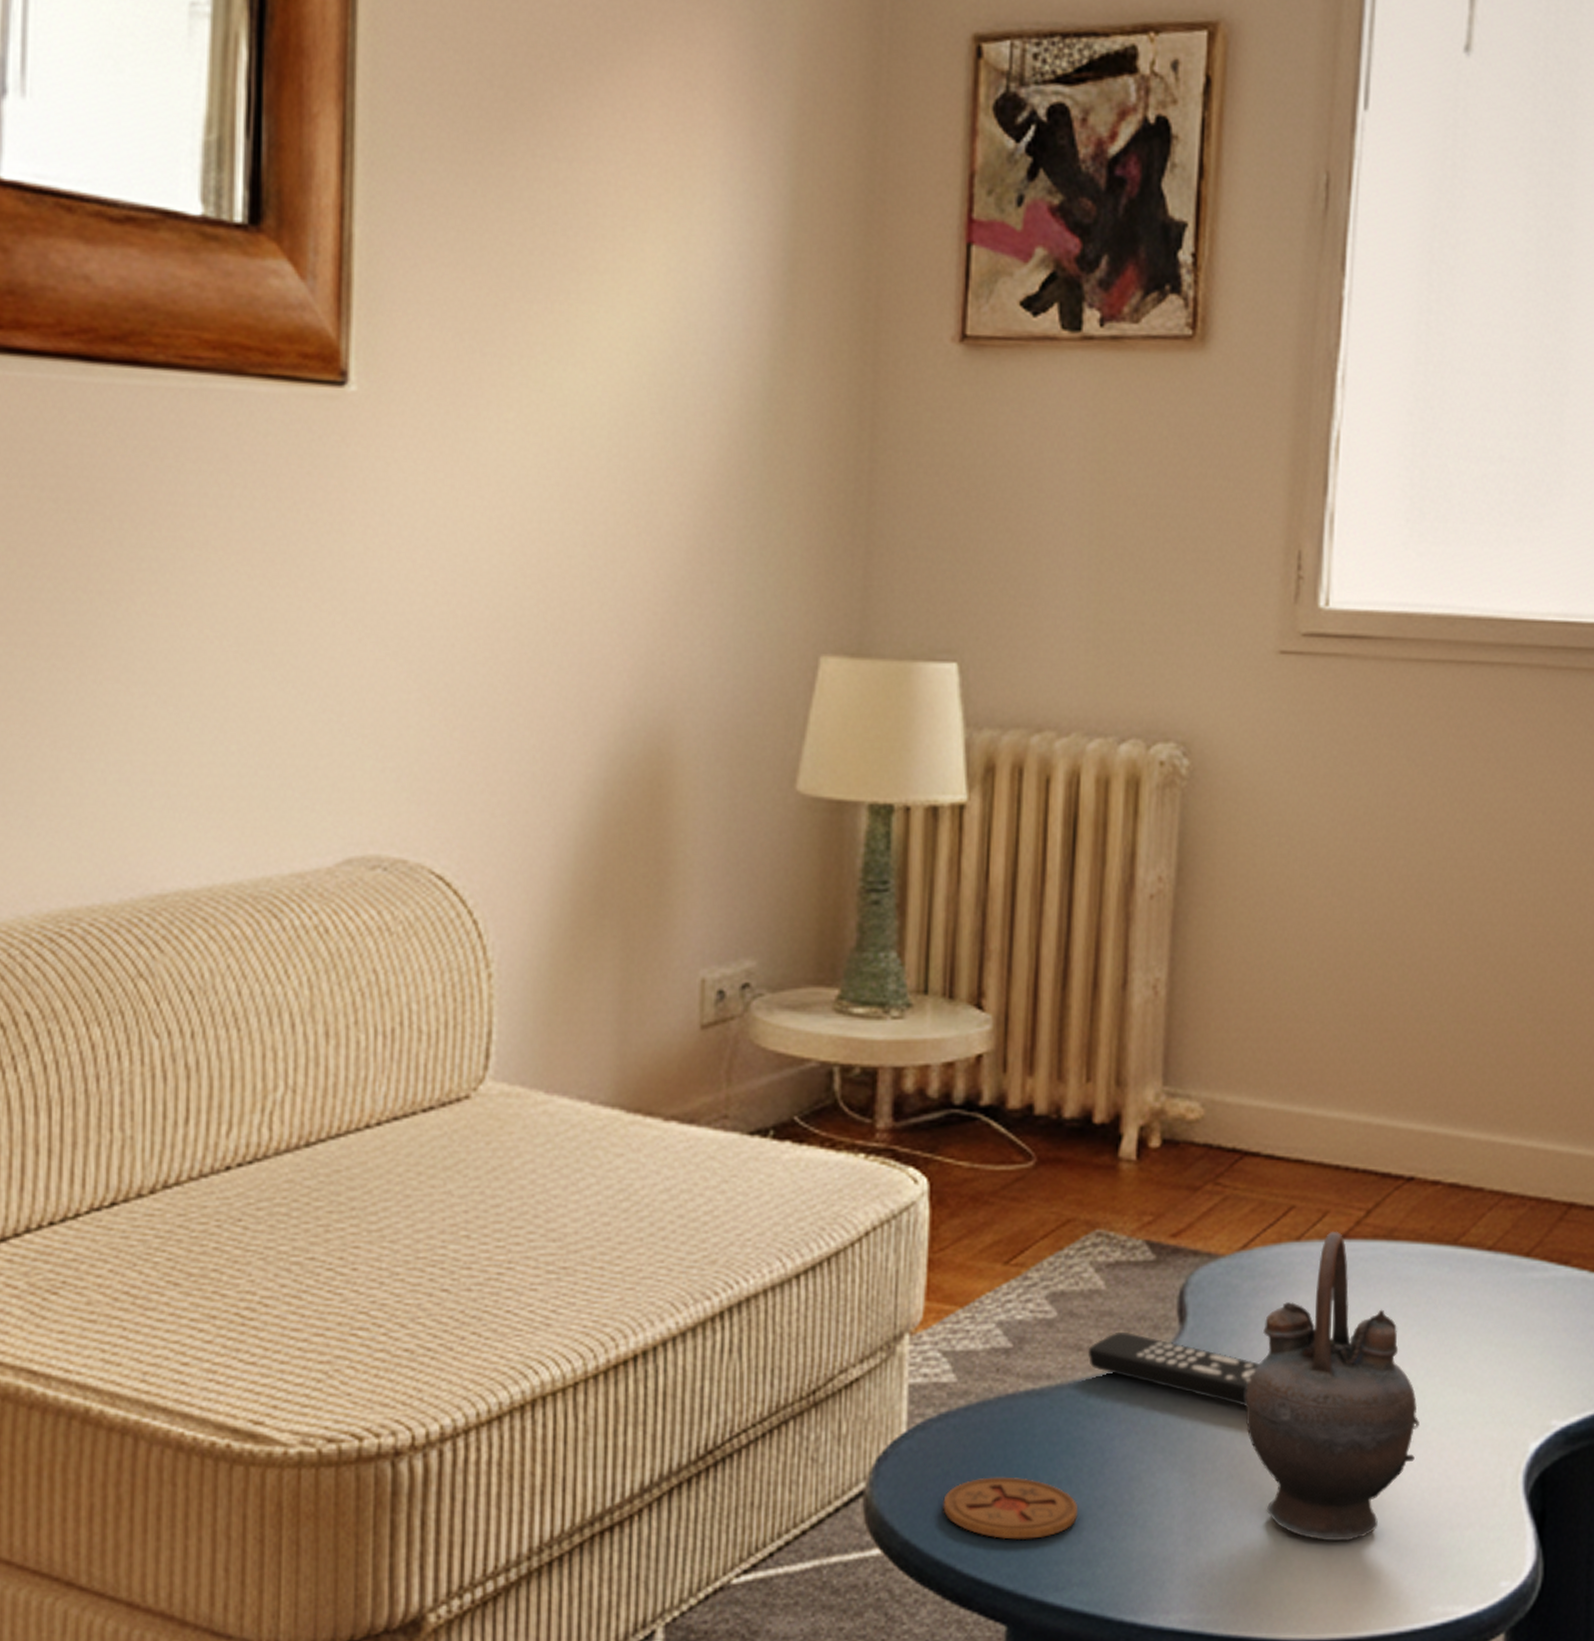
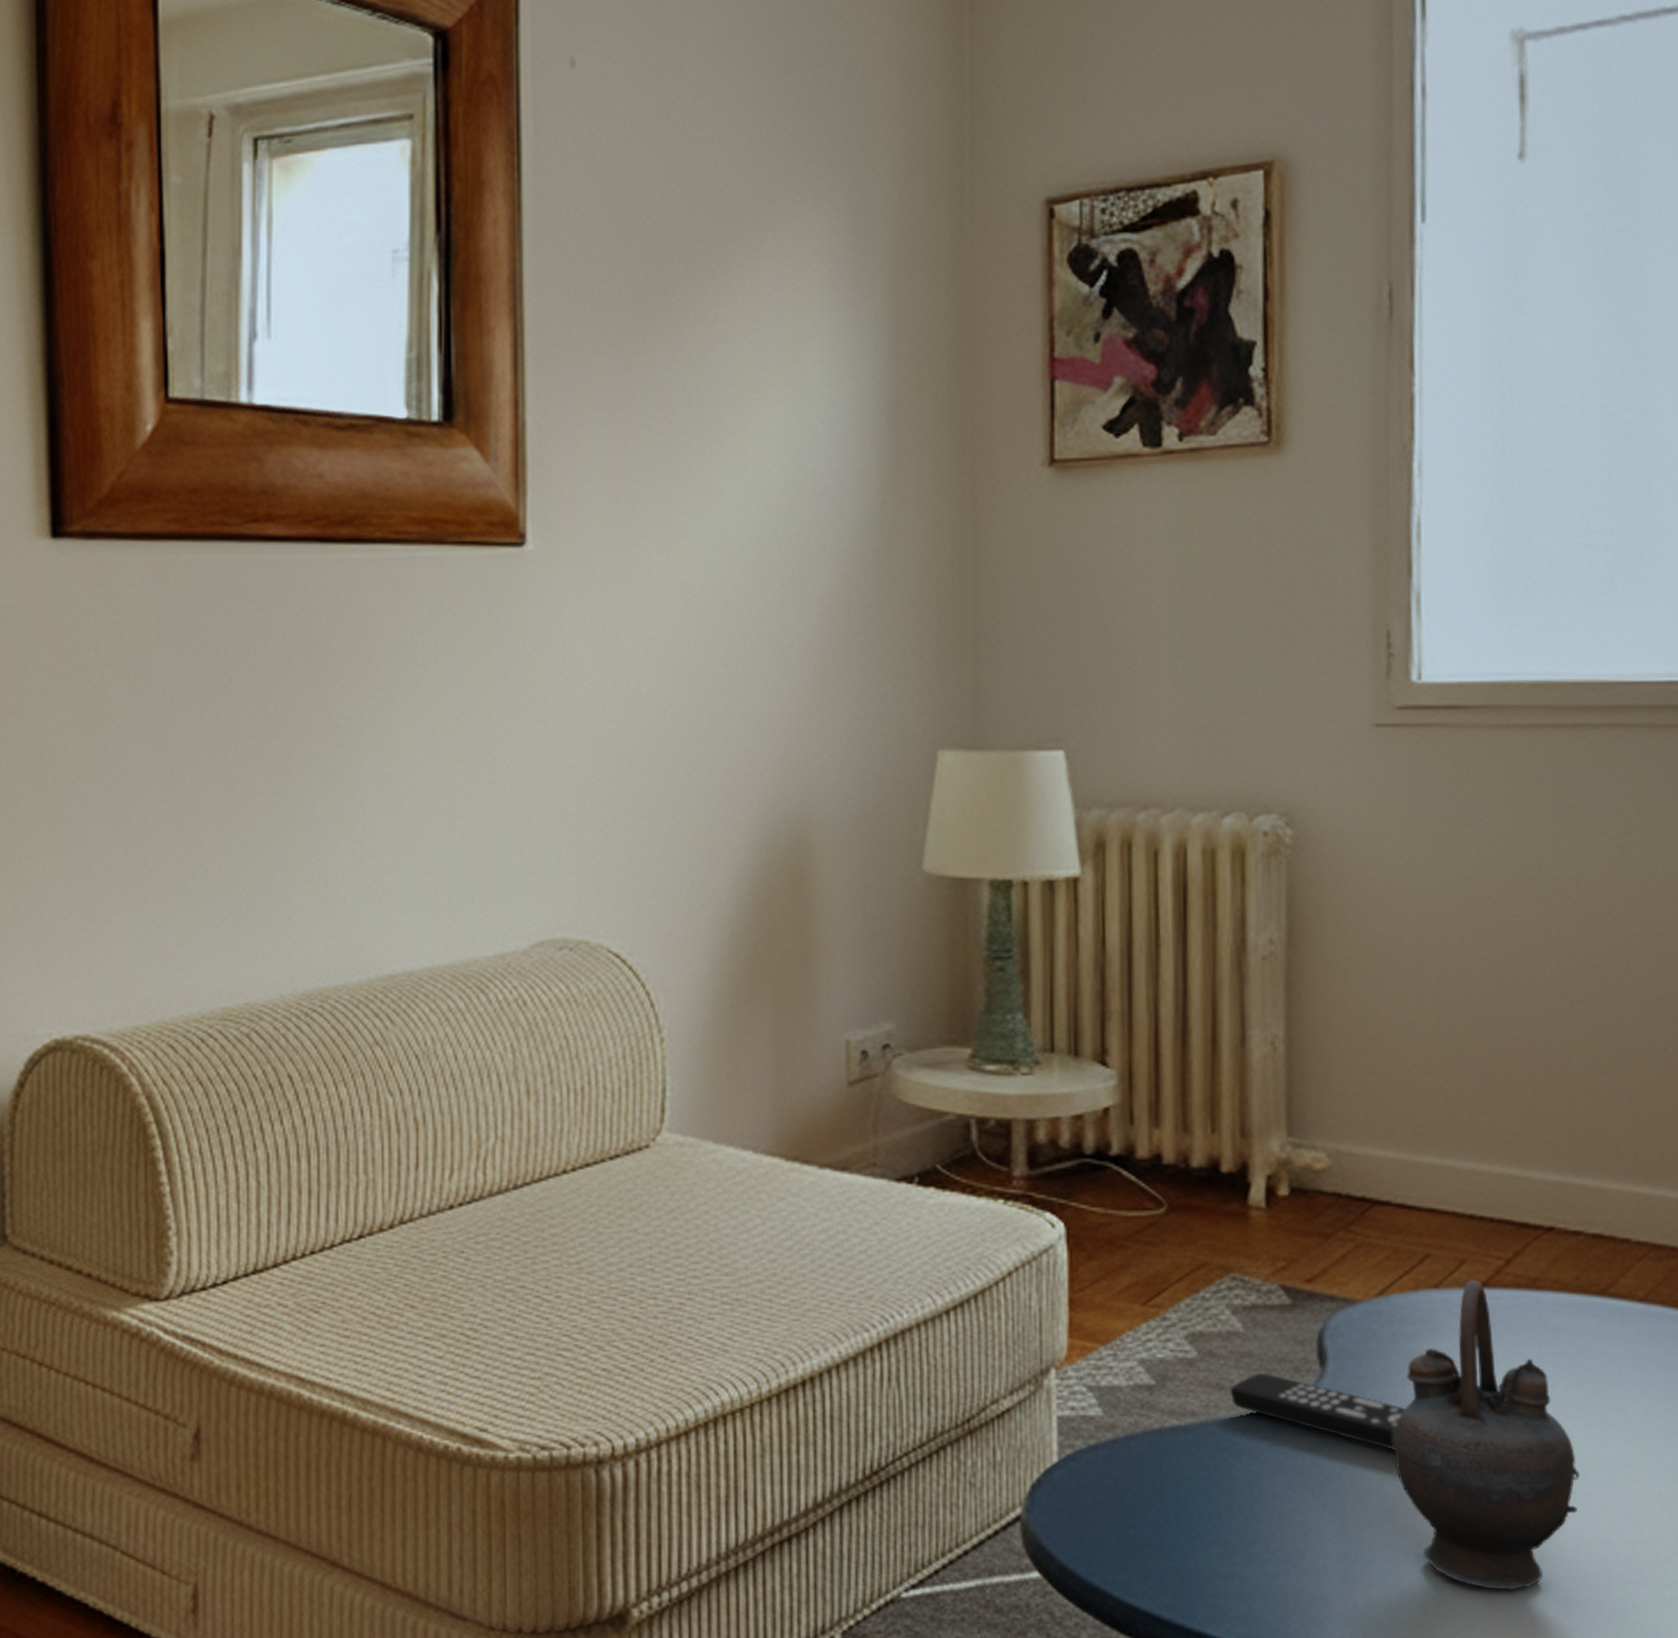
coaster: present [943,1477,1079,1540] -> none [1097,1508,1231,1571]

